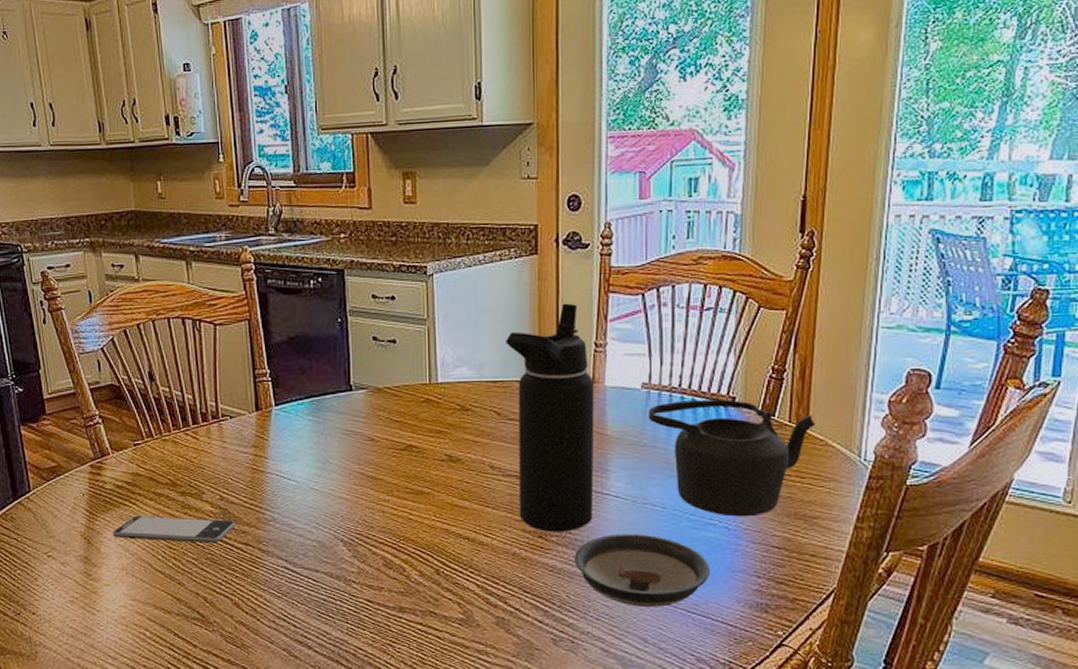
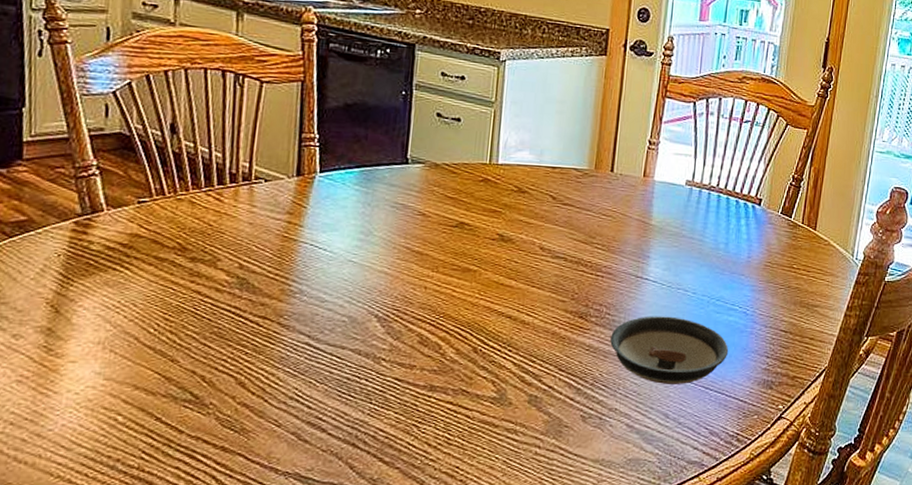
smartphone: present [113,515,234,543] -> none [91,281,253,316]
water bottle: present [506,303,595,532] -> none [563,102,645,313]
teapot: present [648,399,816,517] -> none [688,198,822,304]

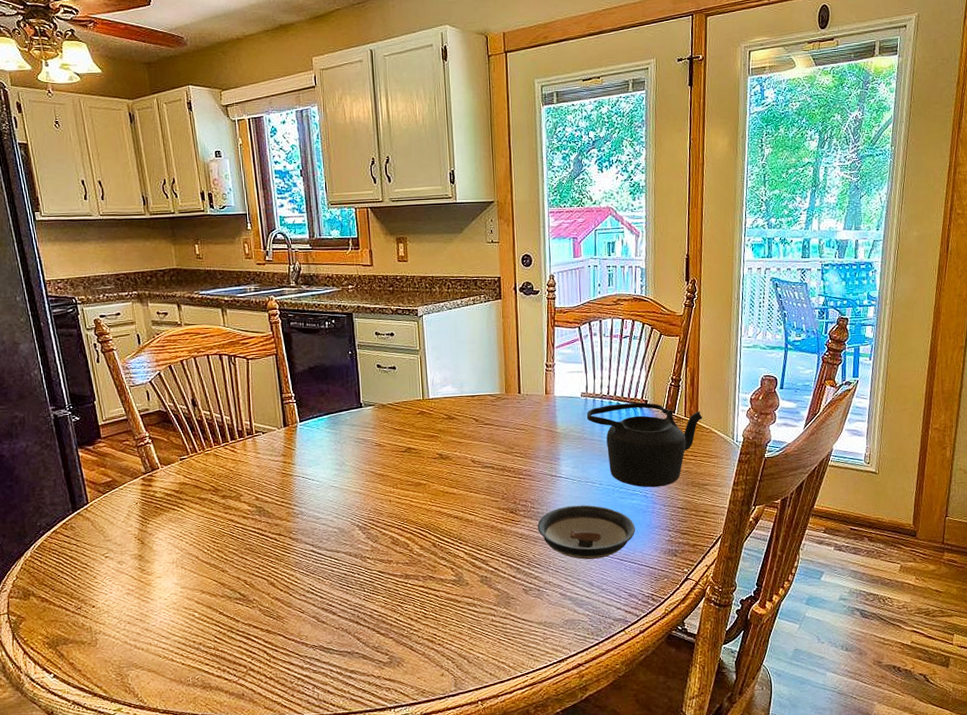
teapot: none [688,198,822,304] -> present [586,402,703,488]

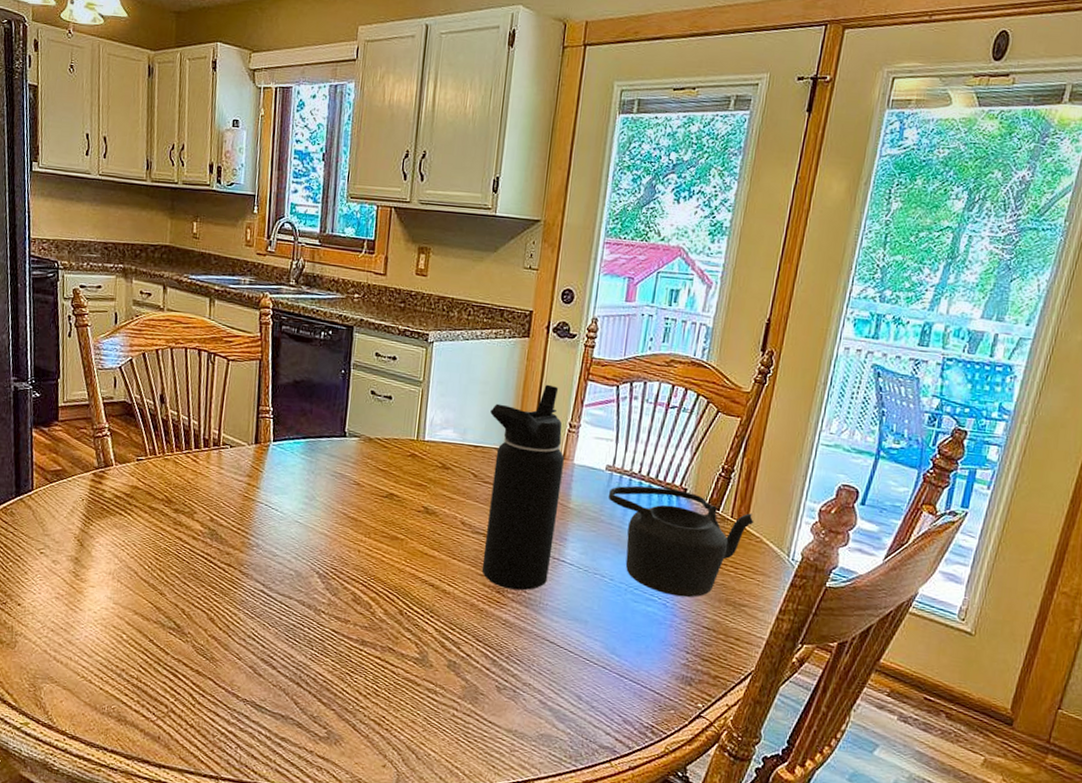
water bottle: none [480,335,550,508] -> present [481,384,564,591]
saucer: present [537,505,636,560] -> none [526,598,646,669]

